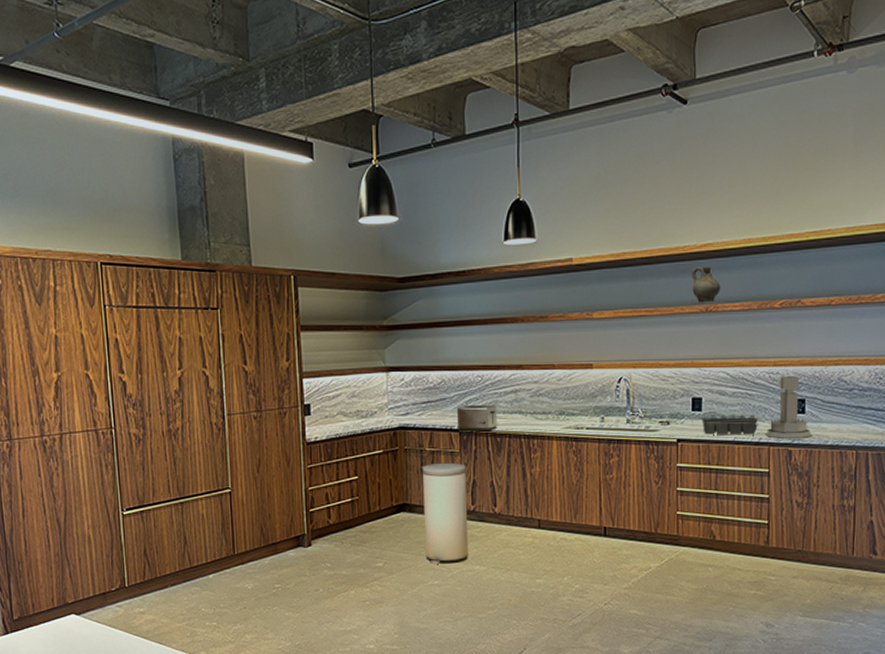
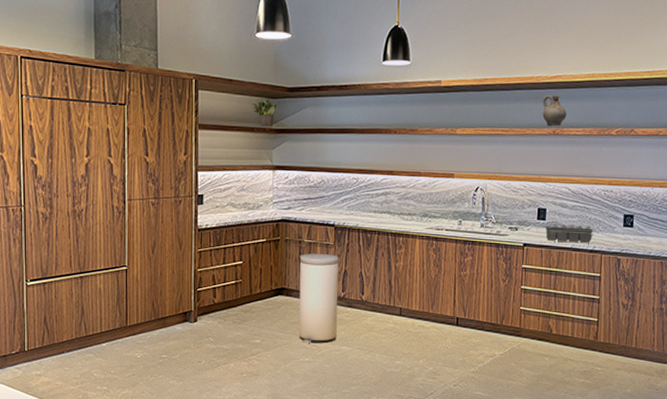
potted plant: none [359,290,387,324] -> present [252,97,277,127]
toaster: present [456,404,497,432] -> none [333,203,369,228]
paper towel holder: present [766,376,812,439] -> none [599,194,638,249]

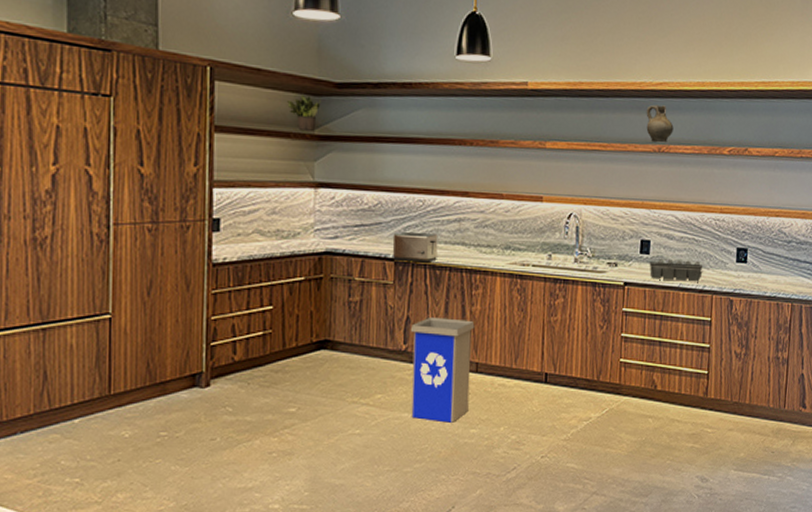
pedal bin: present [299,253,339,344] -> none [347,294,400,410]
toaster: none [333,203,369,228] -> present [392,231,438,263]
recycling bin: none [347,270,399,355] -> present [410,316,475,423]

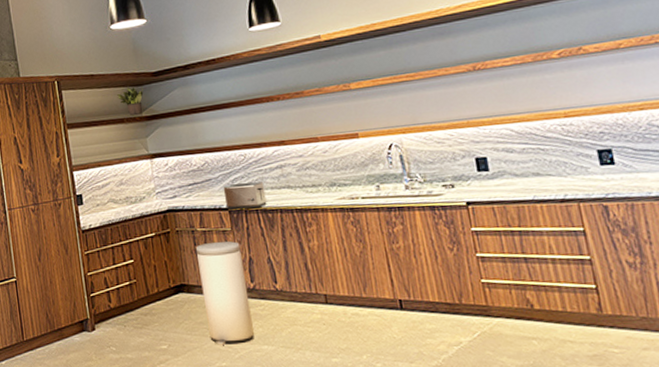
pedal bin: none [347,294,400,410] -> present [195,240,254,345]
recycling bin: present [410,316,475,423] -> none [254,255,326,353]
ceramic jug: present [646,104,674,143] -> none [449,25,486,63]
dish rack: present [649,259,703,282] -> none [490,170,560,195]

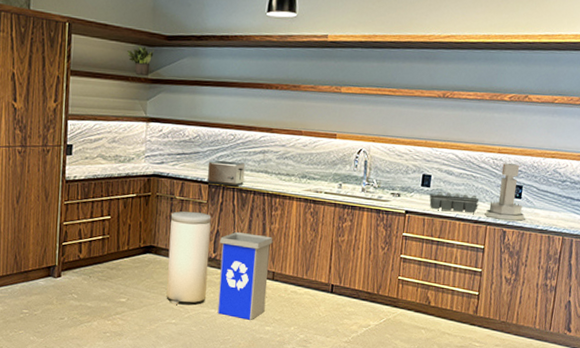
recycling bin: none [254,255,326,353] -> present [217,231,273,320]
dish rack: none [490,170,560,195] -> present [429,192,480,214]
paper towel holder: none [571,125,629,194] -> present [484,163,525,221]

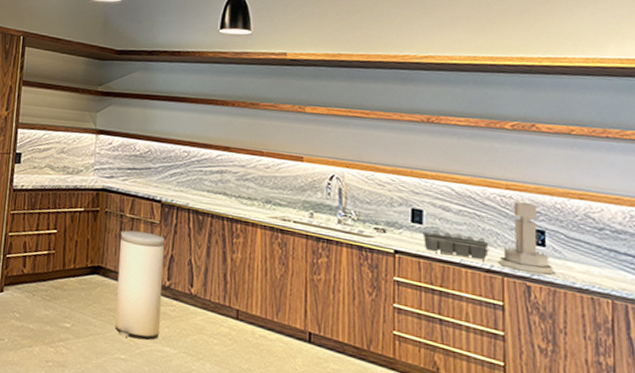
potted plant: present [127,44,154,76] -> none [78,57,105,88]
toaster: present [207,160,246,187] -> none [159,177,202,208]
recycling bin: present [217,231,273,320] -> none [173,258,236,366]

